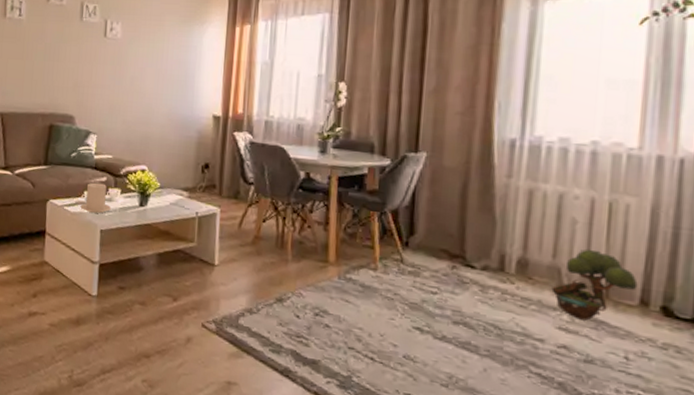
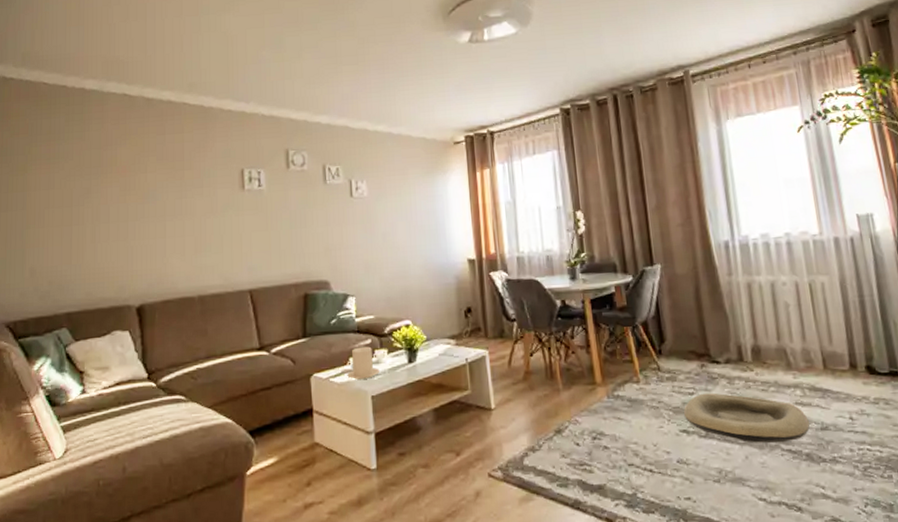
dog bed: none [421,295,571,366] -> present [684,393,810,444]
decorative tree: present [551,248,638,321] -> none [782,326,845,392]

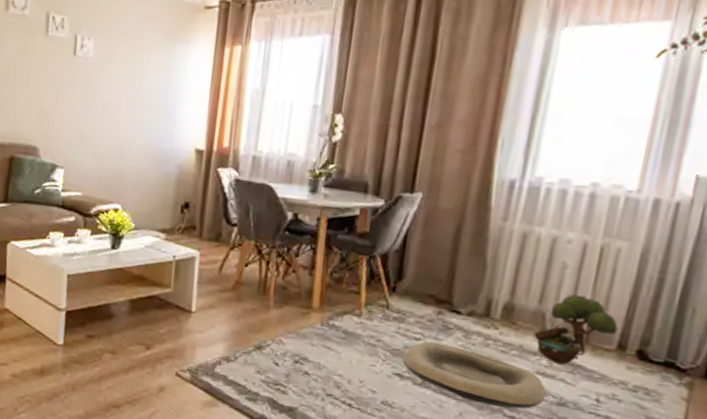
candle: present [347,346,381,380] -> none [45,222,81,257]
decorative tree: none [782,326,845,392] -> present [534,293,618,365]

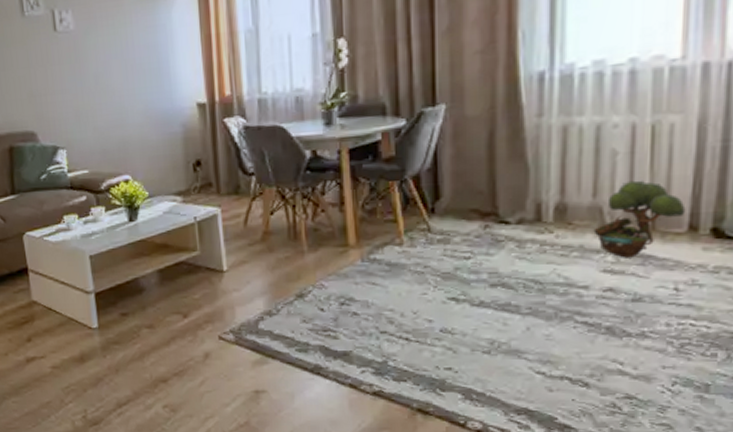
dog bed: present [403,341,546,409] -> none [456,257,617,315]

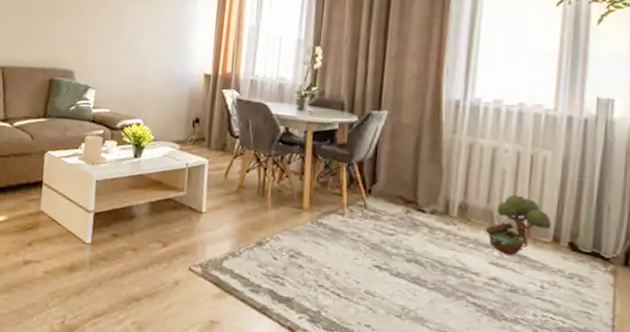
candle: none [62,203,98,239] -> present [77,135,108,165]

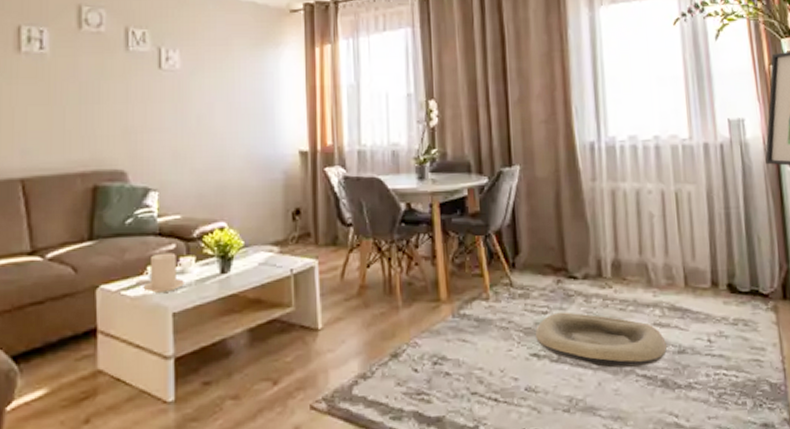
dog bed: none [380,236,500,296] -> present [536,312,667,368]
decorative tree: present [485,194,552,256] -> none [643,240,708,312]

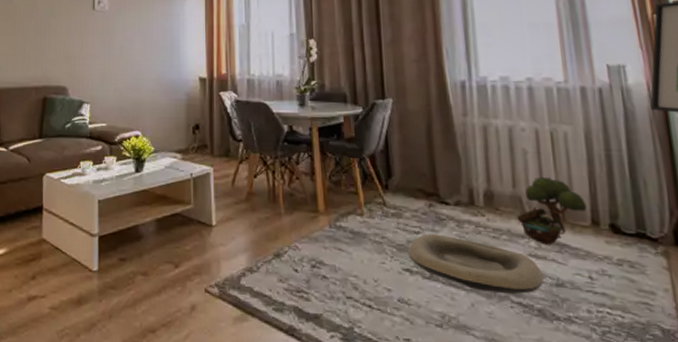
candle: present [143,252,186,293] -> none [77,152,109,183]
decorative tree: none [643,240,708,312] -> present [517,176,587,245]

